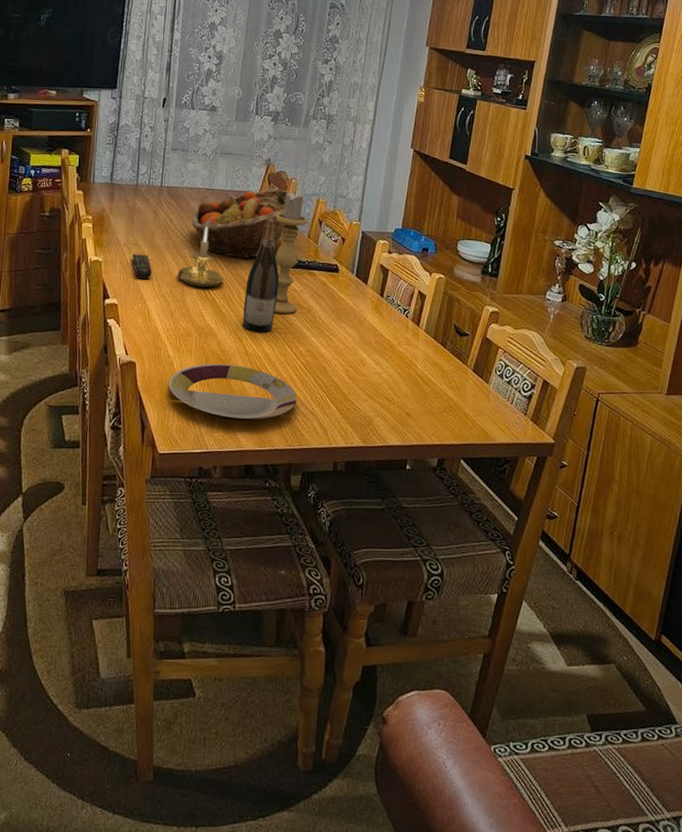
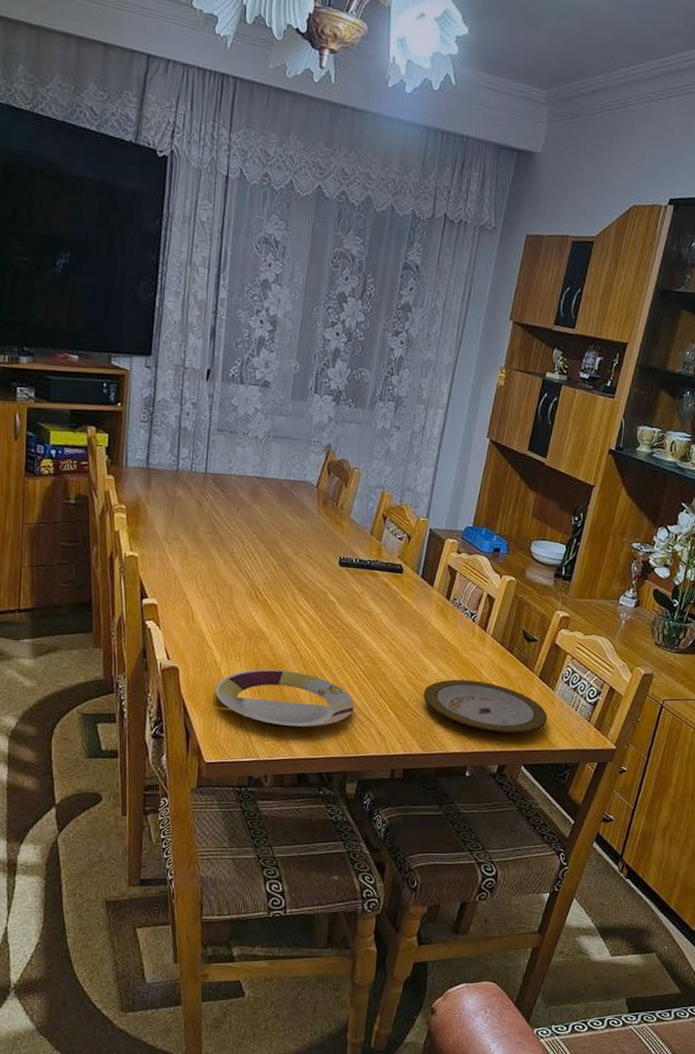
remote control: present [132,254,152,279] -> none [173,549,196,577]
candle holder: present [177,226,224,288] -> none [224,519,277,588]
fruit basket: present [191,189,304,259] -> none [240,480,368,557]
wine bottle: present [243,218,280,333] -> none [297,511,338,637]
candle holder: present [274,191,308,314] -> none [332,483,371,617]
plate: none [362,373,484,427] -> present [423,679,548,734]

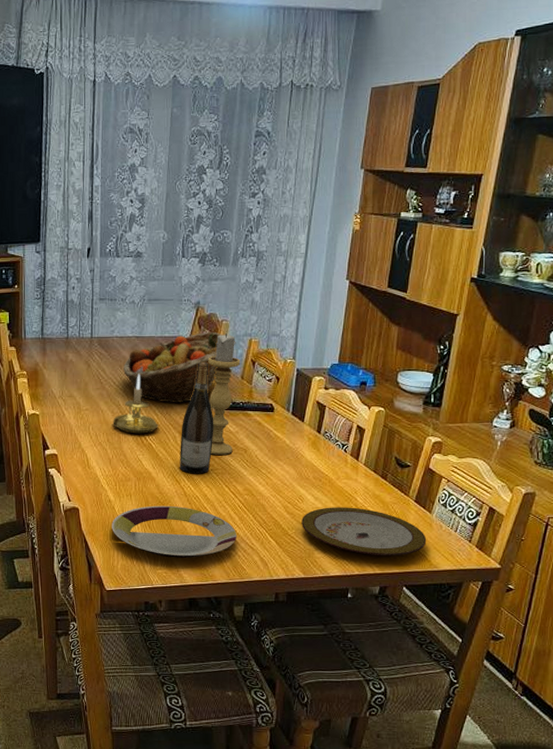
candle holder: none [224,519,277,588] -> present [113,374,159,434]
fruit basket: none [240,480,368,557] -> present [123,332,236,404]
wine bottle: none [297,511,338,637] -> present [180,361,214,474]
candle holder: none [332,483,371,617] -> present [208,333,241,455]

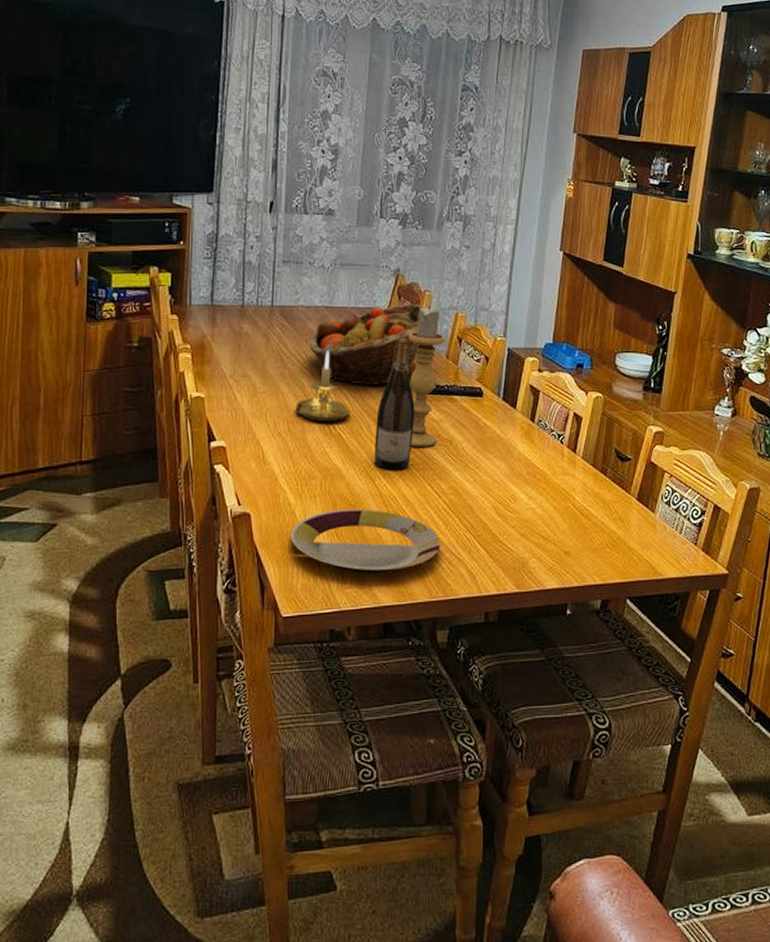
plate: present [301,507,427,556] -> none [514,507,651,564]

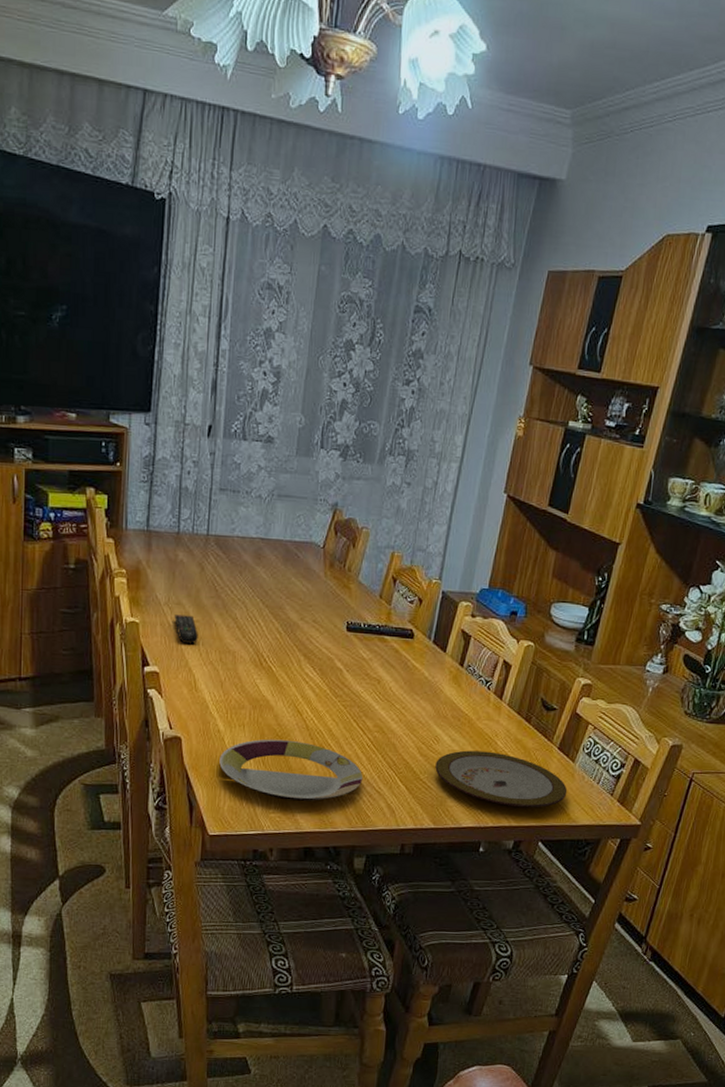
remote control: none [241,387,265,415] -> present [174,614,198,644]
candle holder: present [295,350,351,422] -> none [227,583,282,655]
fruit basket: present [310,304,441,387] -> none [243,540,377,622]
wine bottle: present [375,337,415,470] -> none [303,574,346,705]
candle holder: present [409,306,446,447] -> none [339,543,380,685]
plate: none [514,507,651,564] -> present [435,750,568,808]

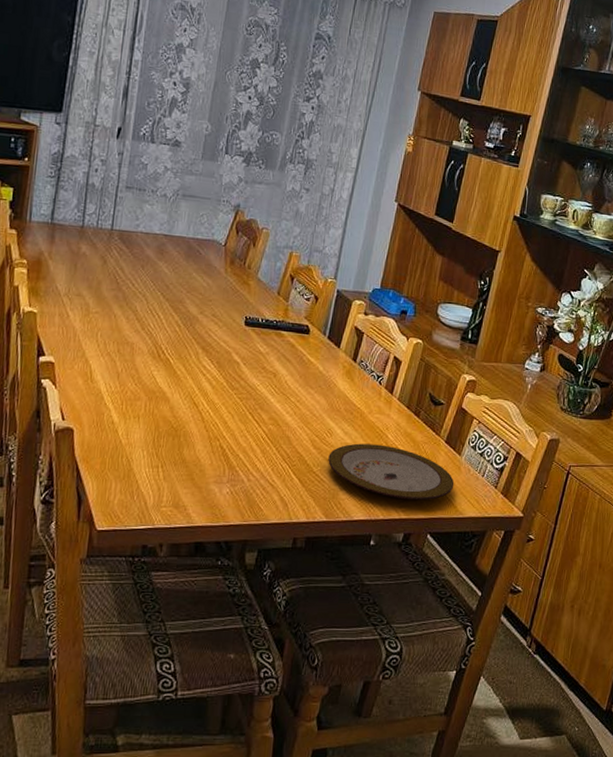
remote control: present [174,614,198,644] -> none [73,305,97,335]
plate: present [219,739,363,801] -> none [111,431,257,495]

